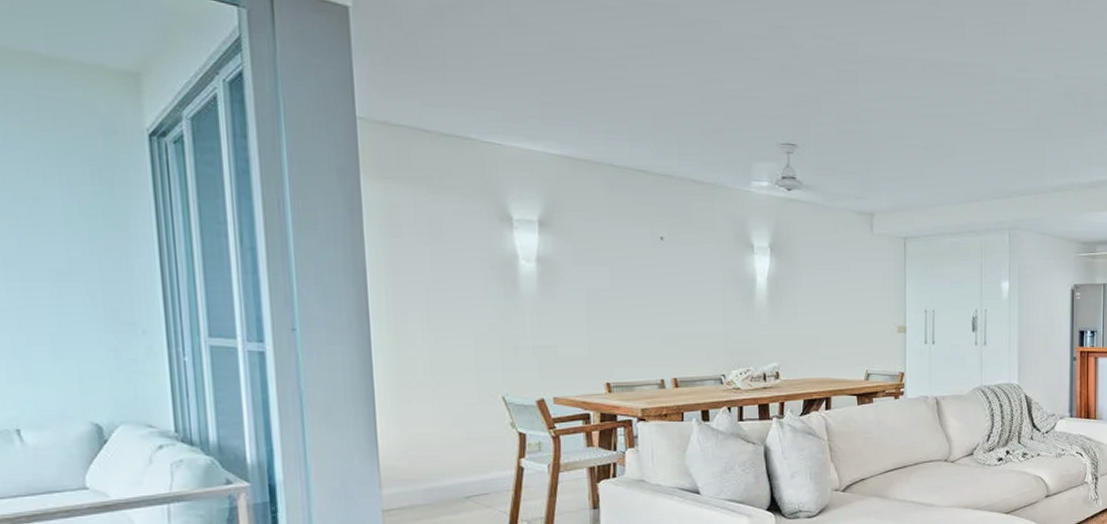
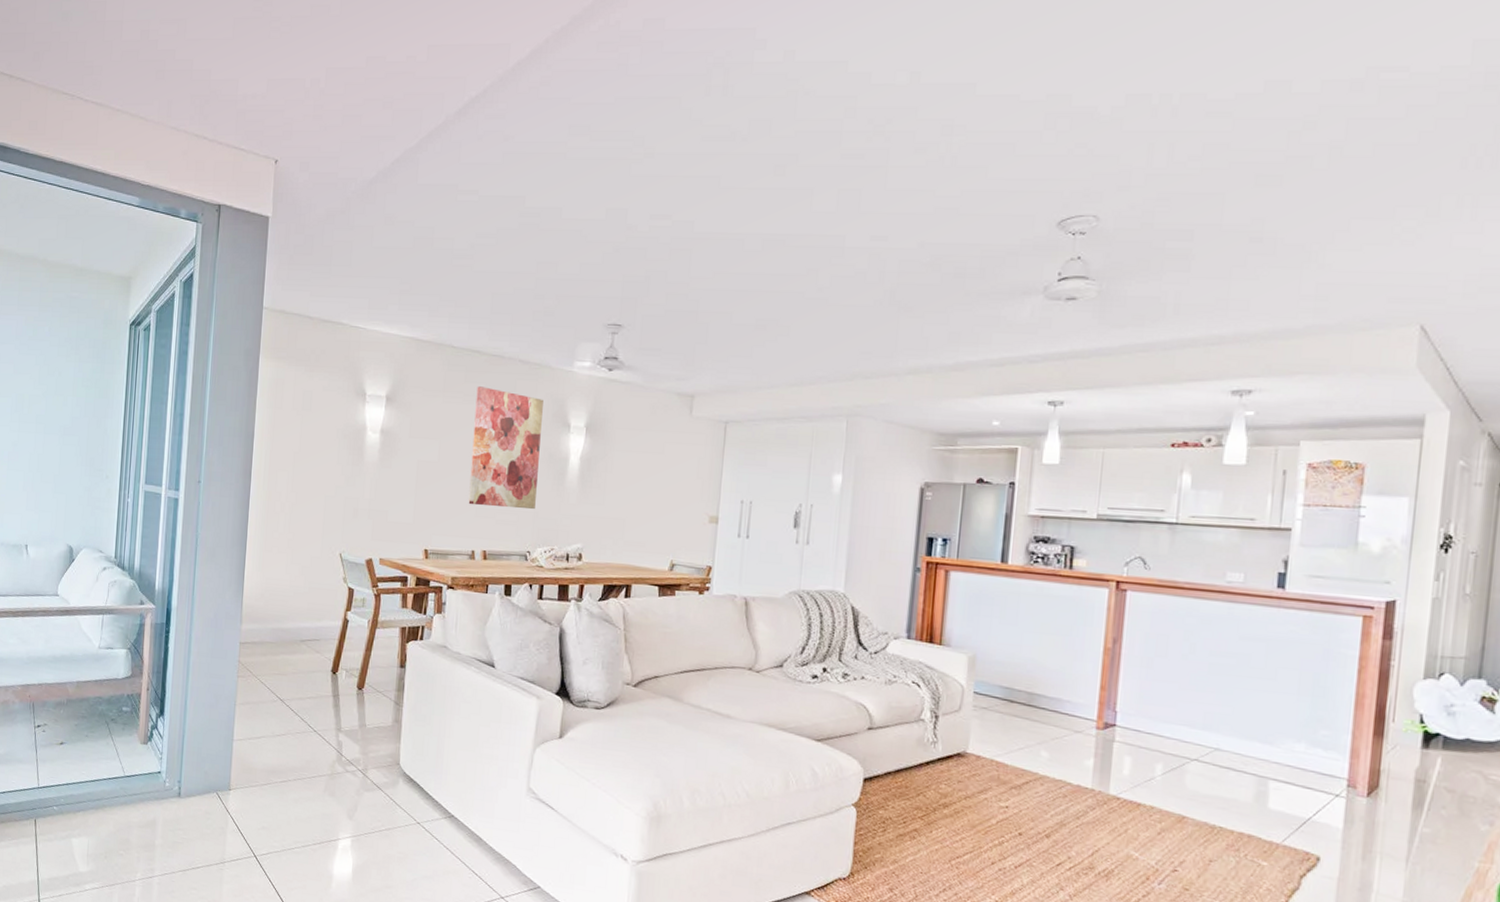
wall art: none [647,208,725,333] -> present [468,386,543,510]

